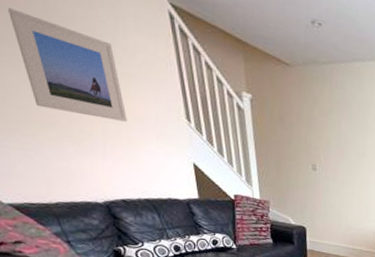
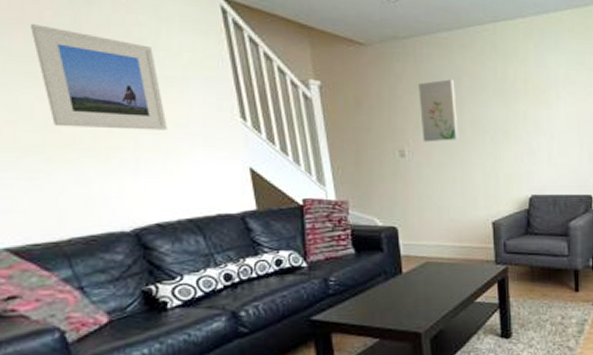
wall art: none [331,107,362,162] -> present [418,79,459,142]

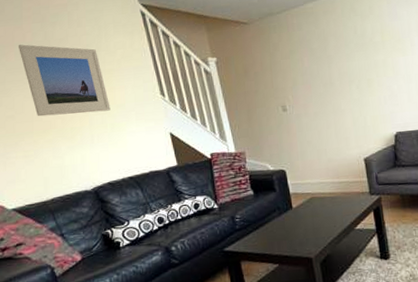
wall art: present [418,79,459,142] -> none [292,41,329,97]

